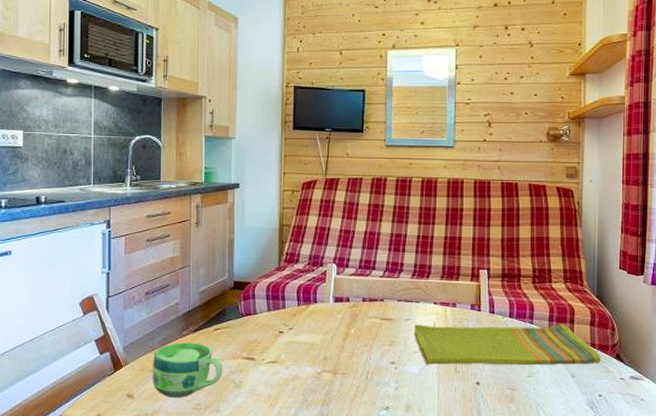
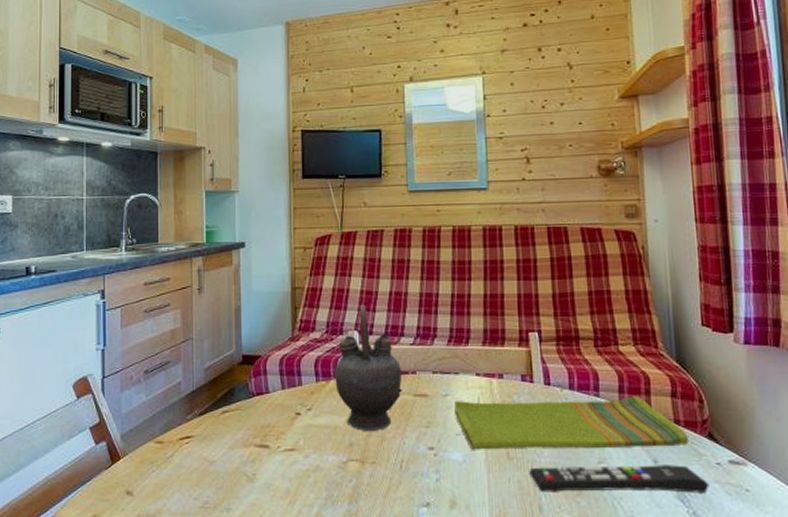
cup: present [152,342,223,398] -> none [153,428,233,495]
teapot: none [314,242,371,349] -> present [335,305,402,432]
remote control: none [472,379,613,401] -> present [529,465,709,493]

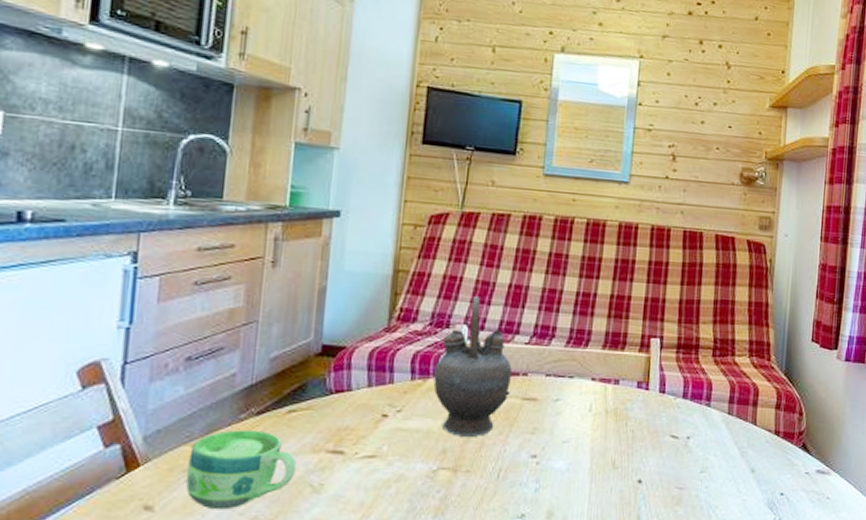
cup: none [153,428,233,495] -> present [185,430,296,510]
dish towel: present [454,396,688,450] -> none [564,406,785,458]
remote control: present [529,465,709,493] -> none [632,474,797,502]

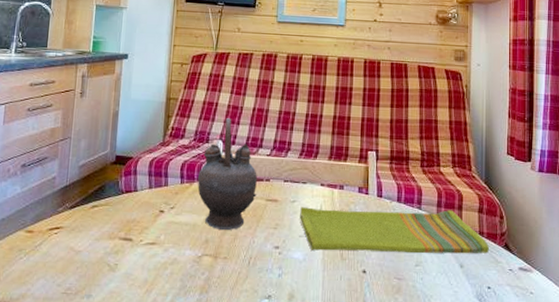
cup: present [185,430,296,510] -> none [21,220,98,282]
dish towel: none [564,406,785,458] -> present [300,207,489,254]

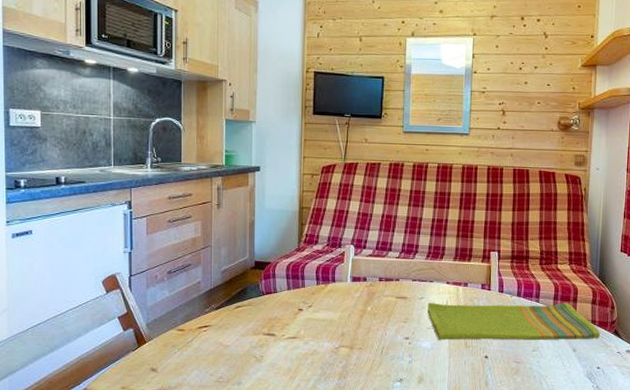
teapot: present [197,118,257,231] -> none [332,225,387,325]

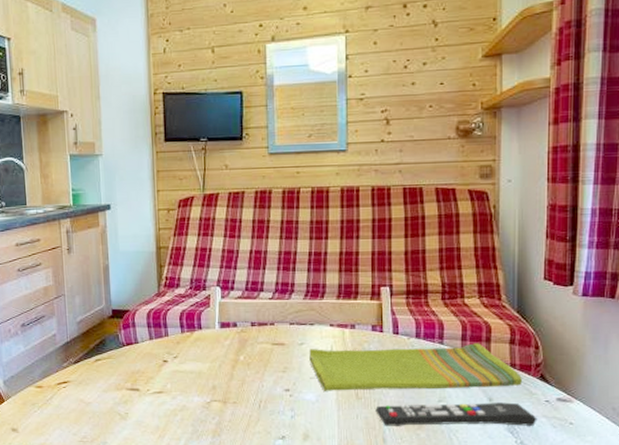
remote control: none [481,353,610,373] -> present [375,402,537,426]

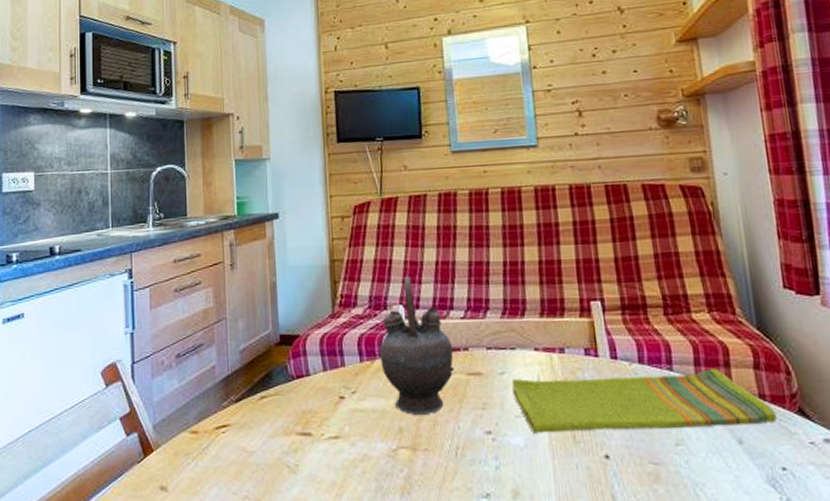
teapot: none [198,263,261,377] -> present [380,277,454,416]
remote control: present [375,402,537,426] -> none [598,445,804,479]

